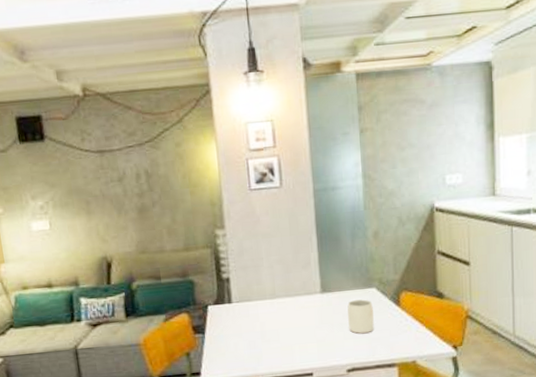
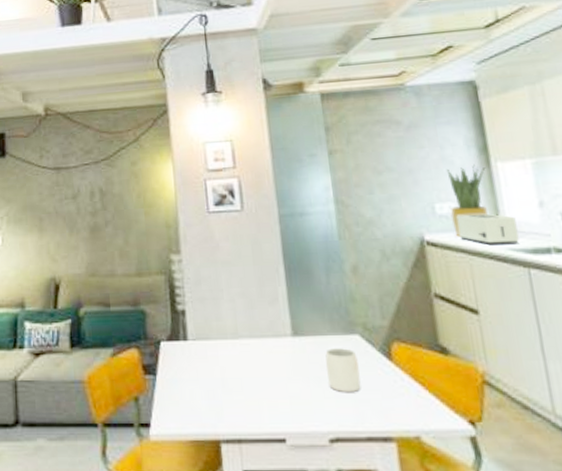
planter: none [457,140,489,203] -> present [446,165,487,237]
toaster: none [462,182,508,209] -> present [456,213,519,246]

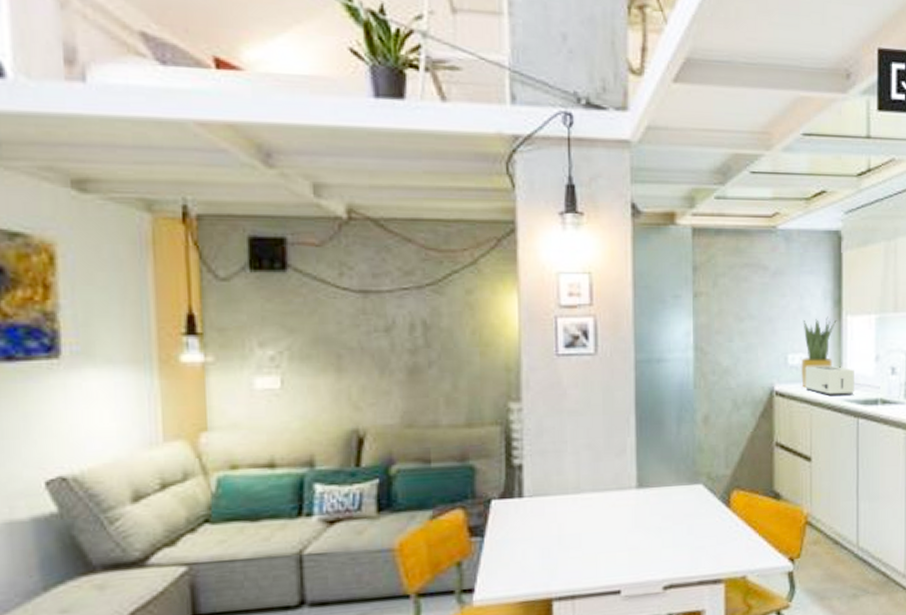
mug: present [325,348,361,393] -> none [667,498,699,541]

